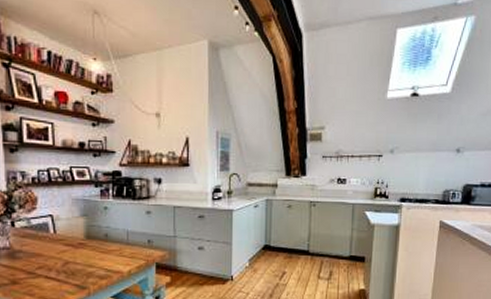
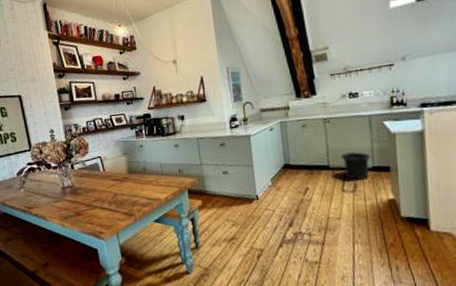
trash can: none [321,239,350,267] -> present [340,152,371,180]

